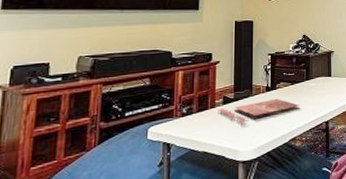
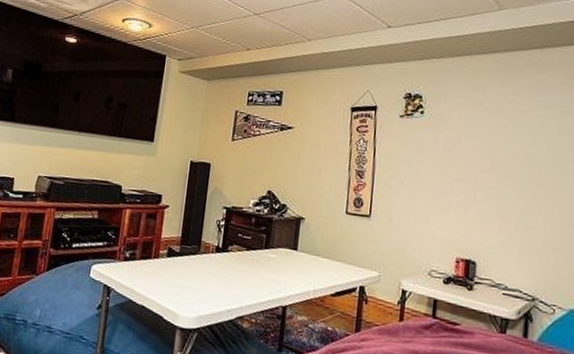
cover: present [218,98,300,123] -> none [161,261,254,284]

